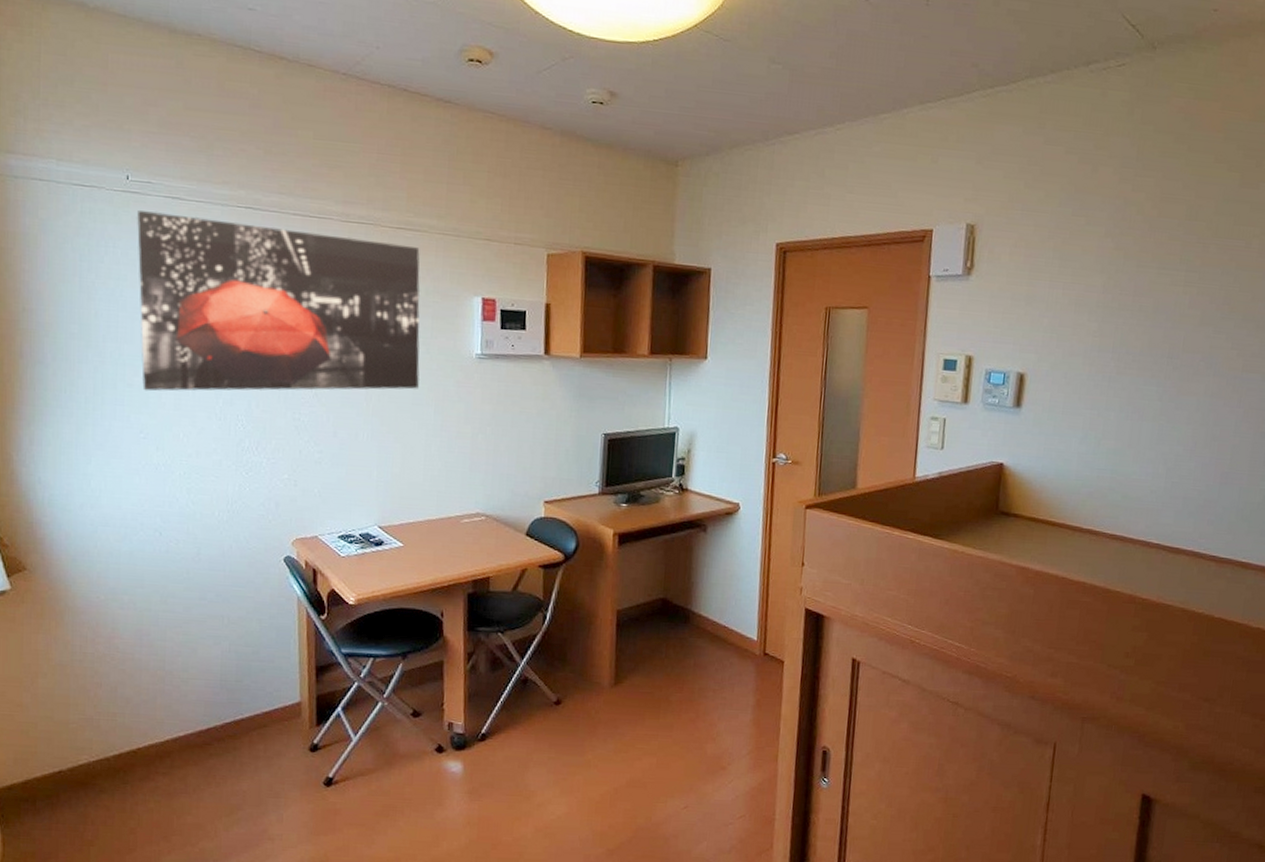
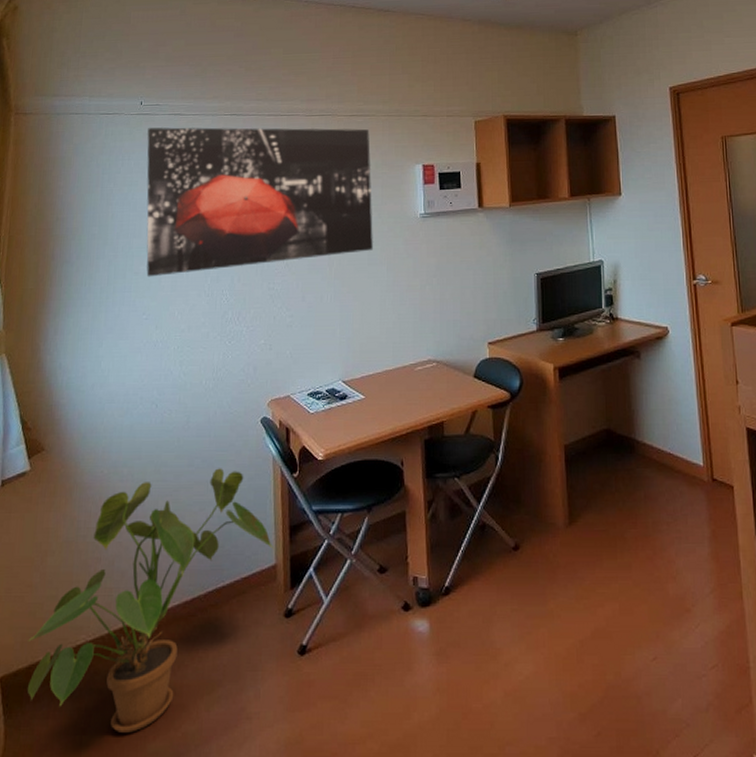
house plant: none [22,604,300,846] -> present [27,468,275,733]

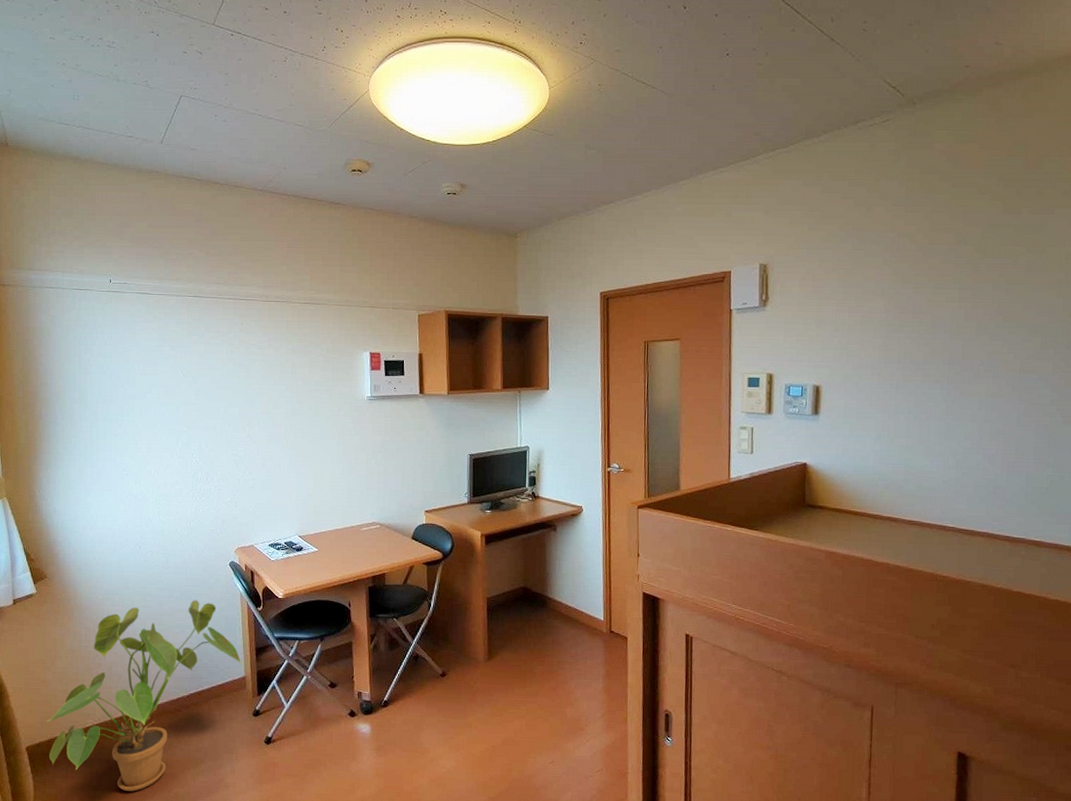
wall art: present [146,127,373,277] -> none [118,305,325,439]

